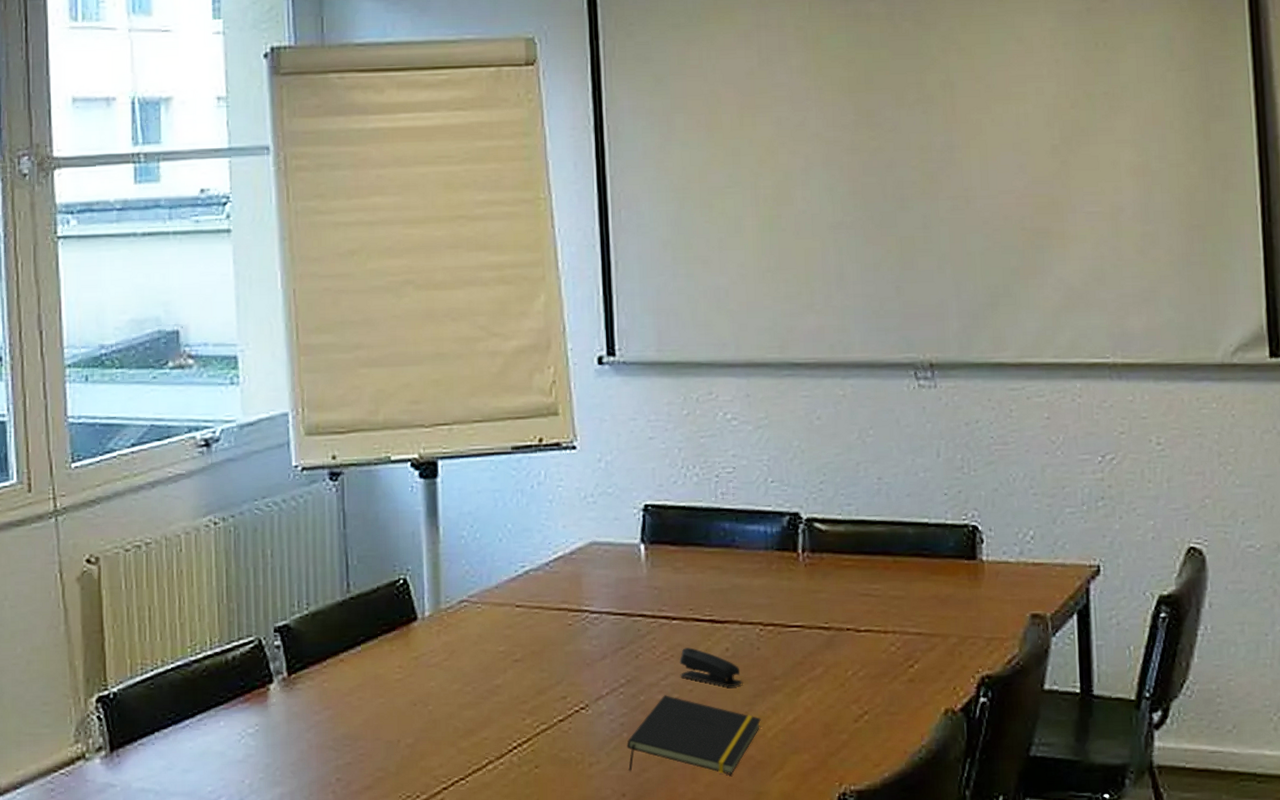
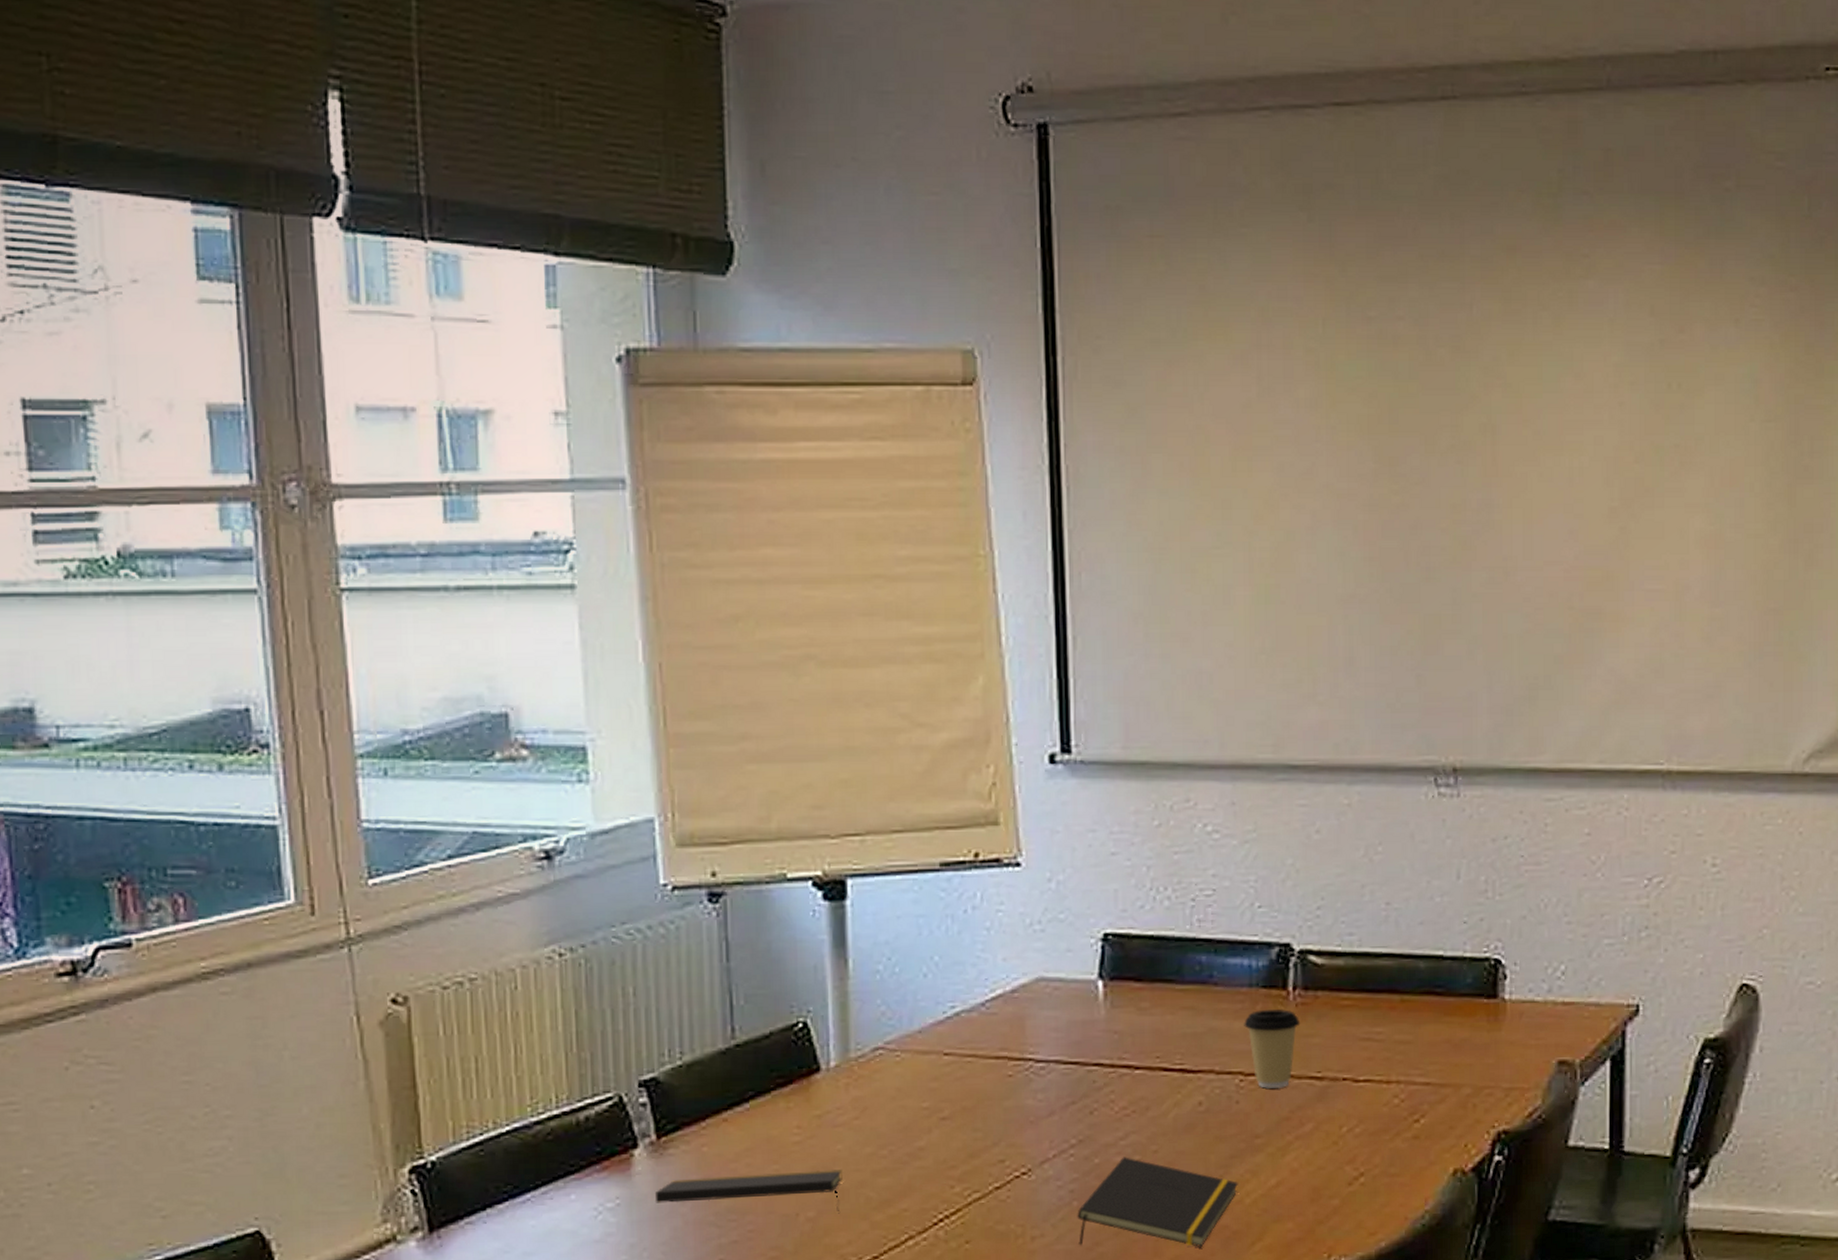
notepad: none [287,703,435,741] -> present [656,1169,843,1214]
stapler: present [679,647,743,686] -> none [1142,1101,1218,1146]
coffee cup: none [762,569,810,637] -> present [1244,1009,1301,1089]

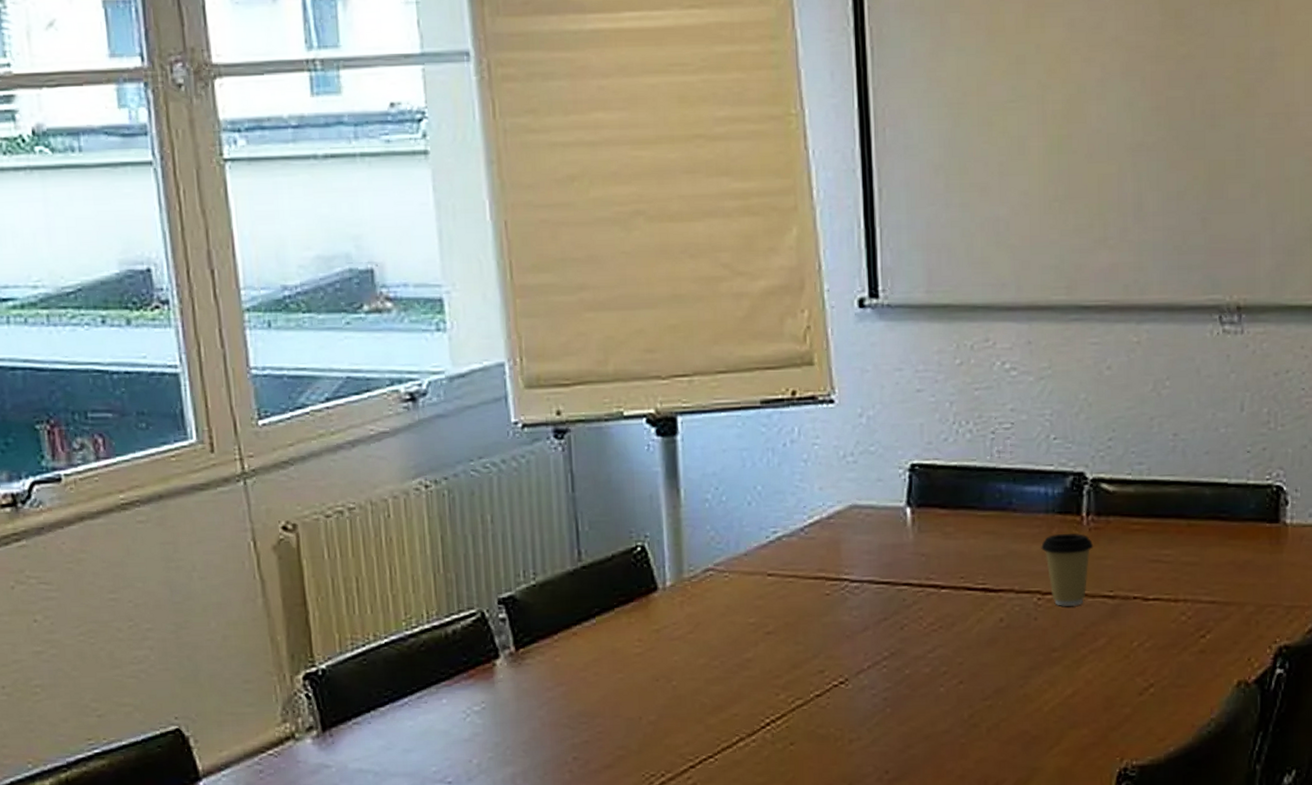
notepad: present [656,1169,843,1214] -> none [516,678,680,718]
notepad: present [1077,1157,1239,1247] -> none [890,668,1038,750]

